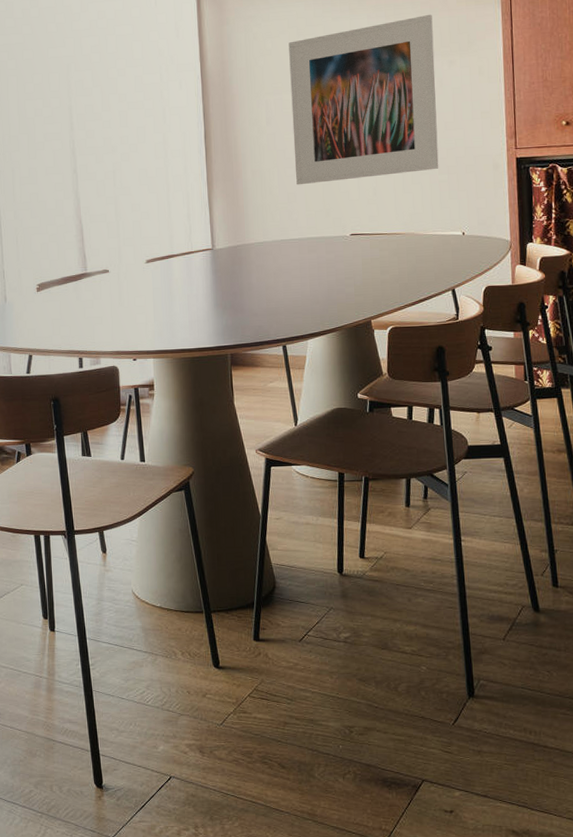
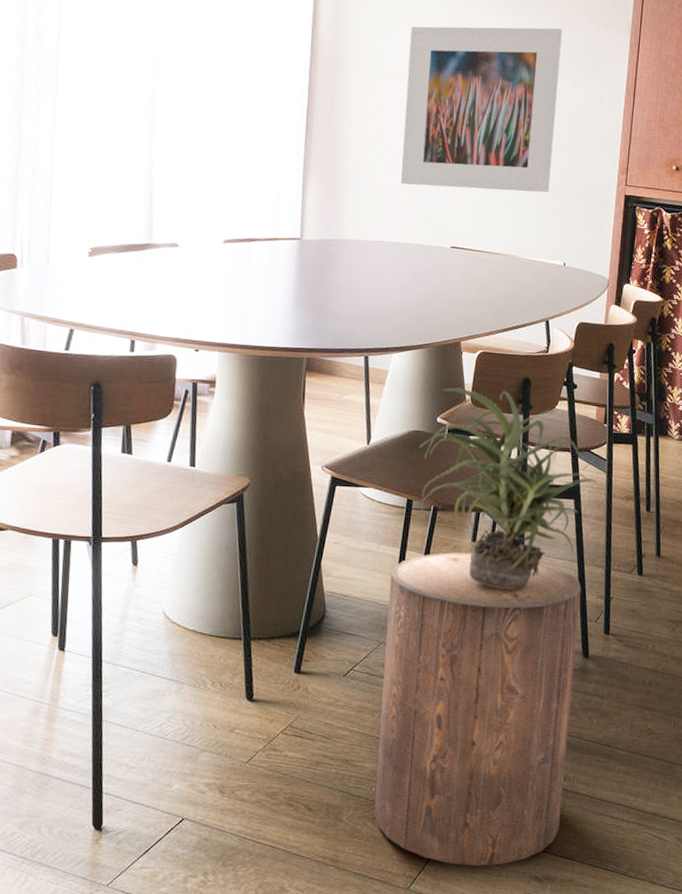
stool: none [331,517,531,820] -> present [374,552,581,866]
potted plant: none [343,360,525,551] -> present [418,387,597,591]

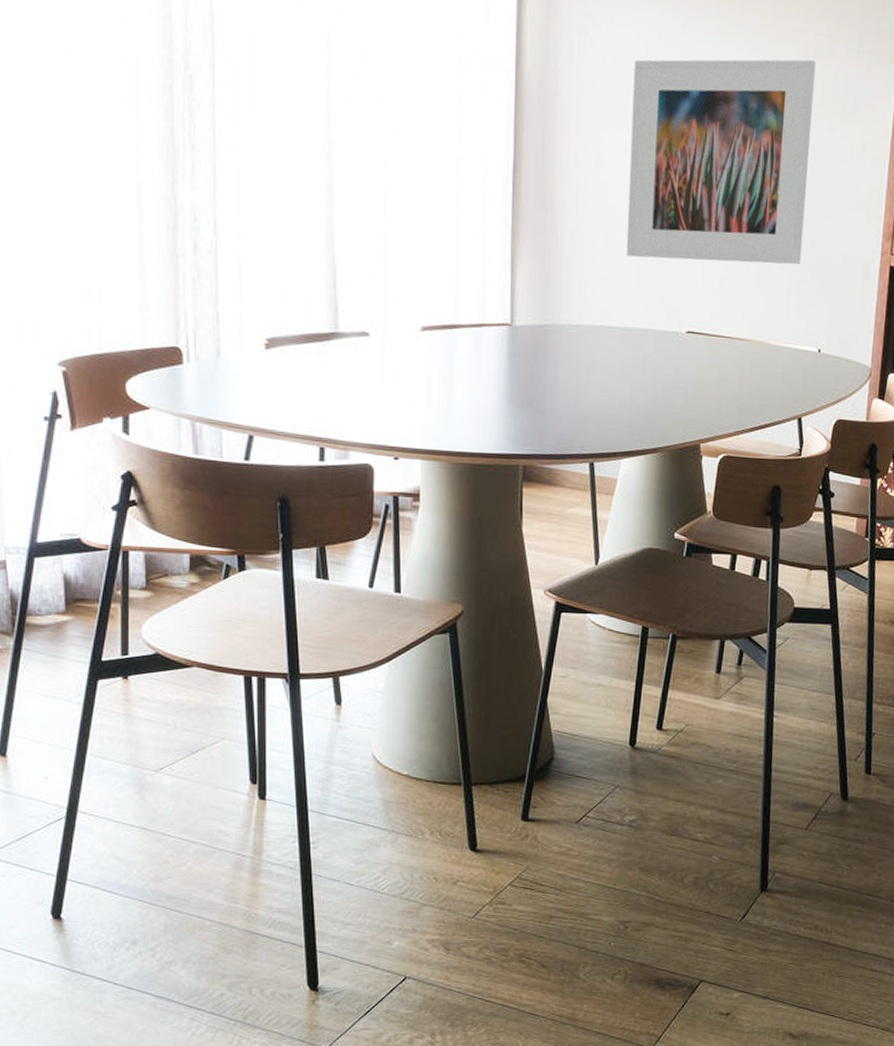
stool: present [374,552,581,866] -> none [613,685,840,1024]
potted plant: present [418,387,597,591] -> none [654,498,857,727]

